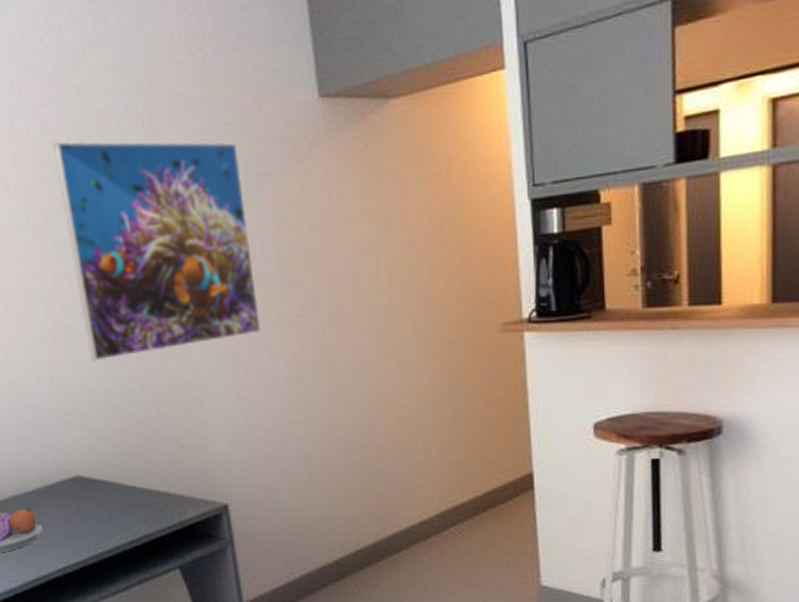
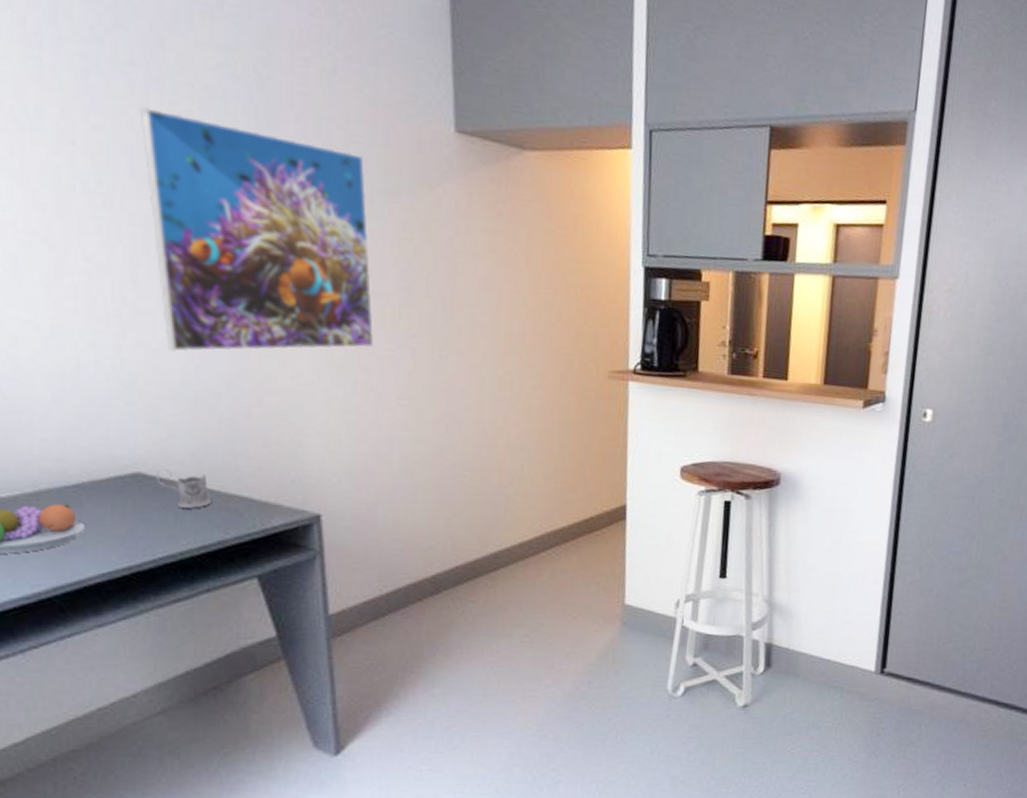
tea glass holder: none [91,471,136,505] -> present [156,469,211,508]

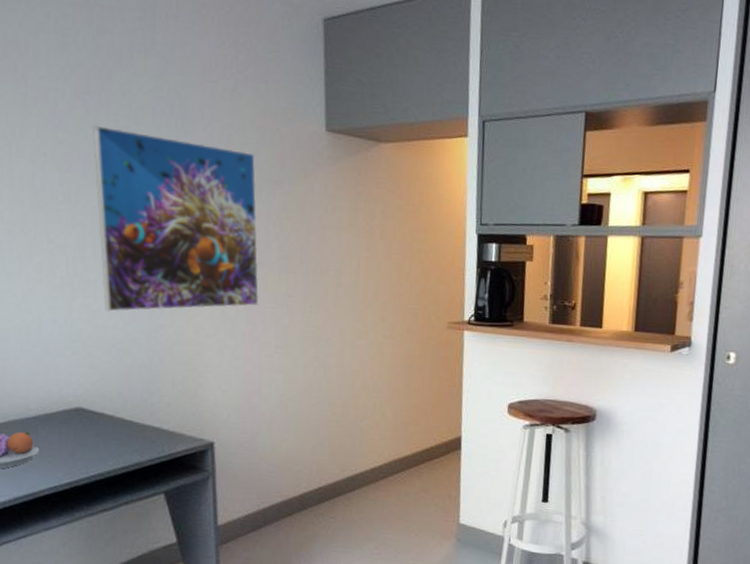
tea glass holder: present [156,469,211,508] -> none [92,405,132,436]

